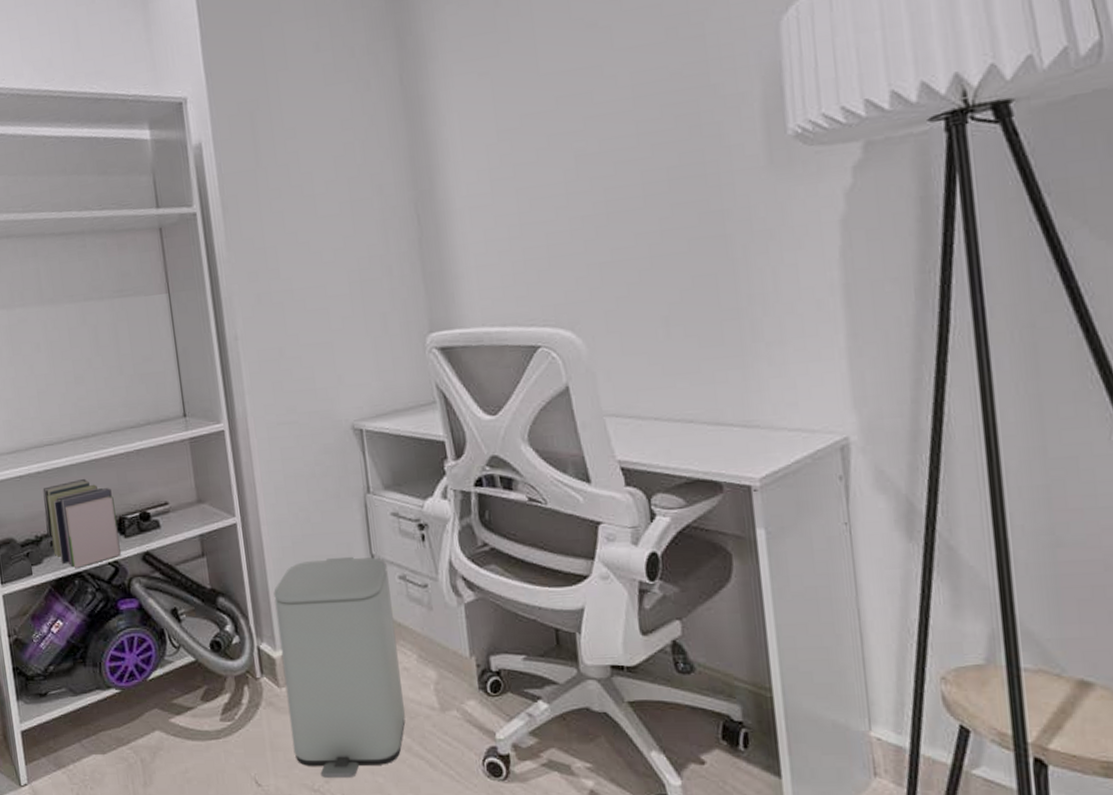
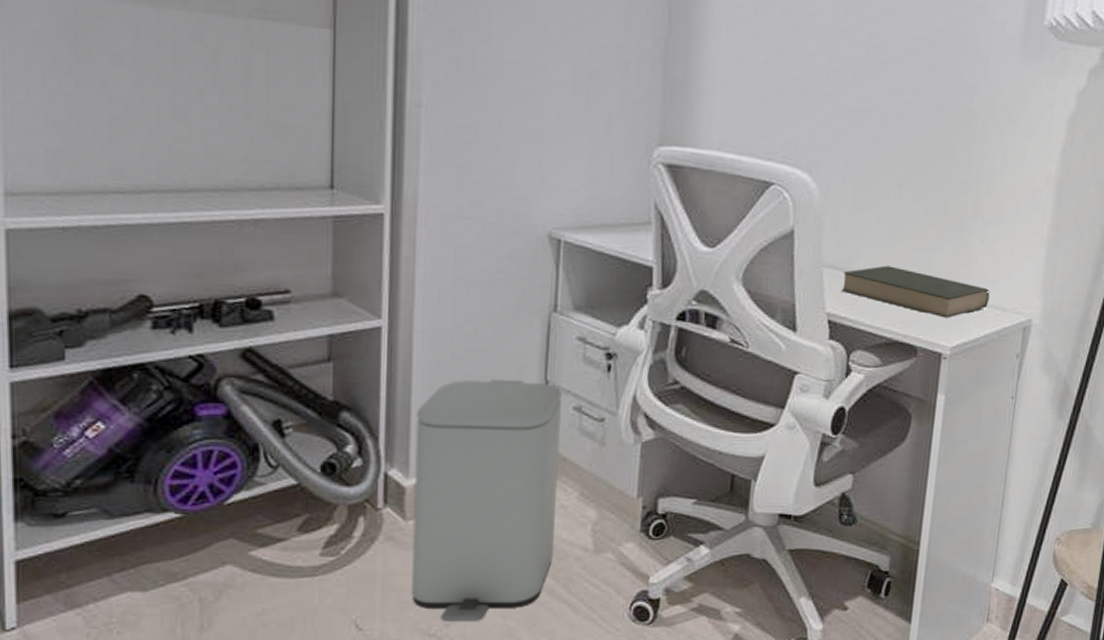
books: present [43,478,121,569] -> none [96,244,210,359]
book: none [627,404,793,449] -> present [842,265,990,319]

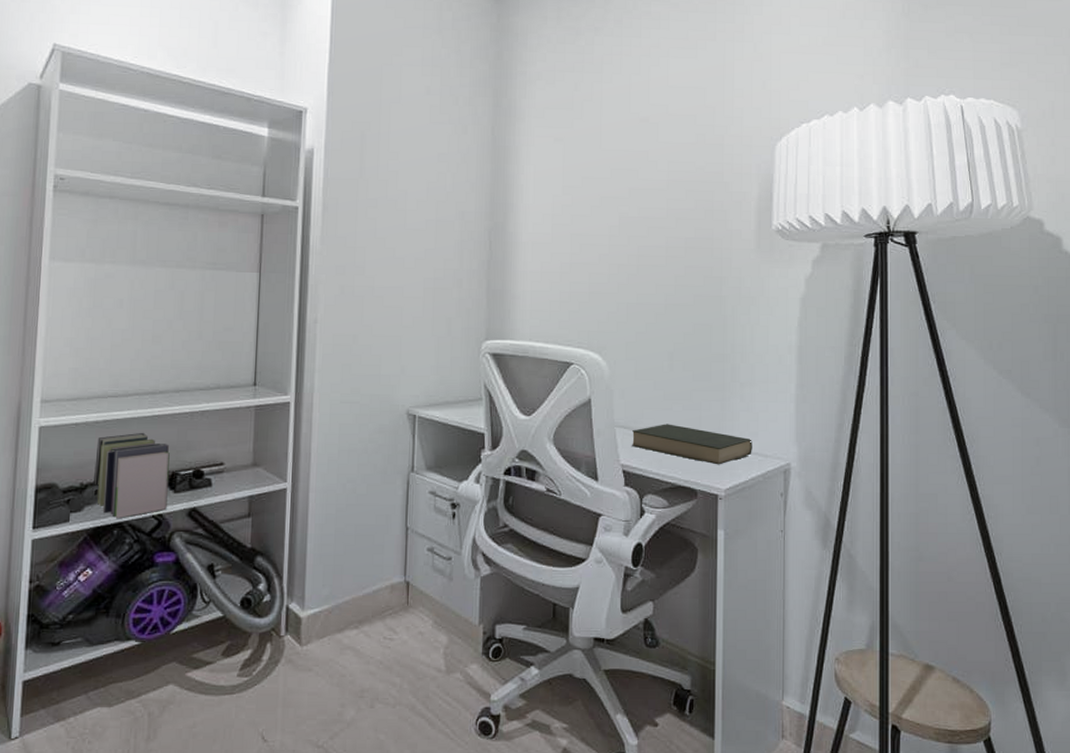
books: none [96,244,210,359] -> present [92,432,170,519]
pedal bin: present [411,378,562,621] -> none [304,527,418,734]

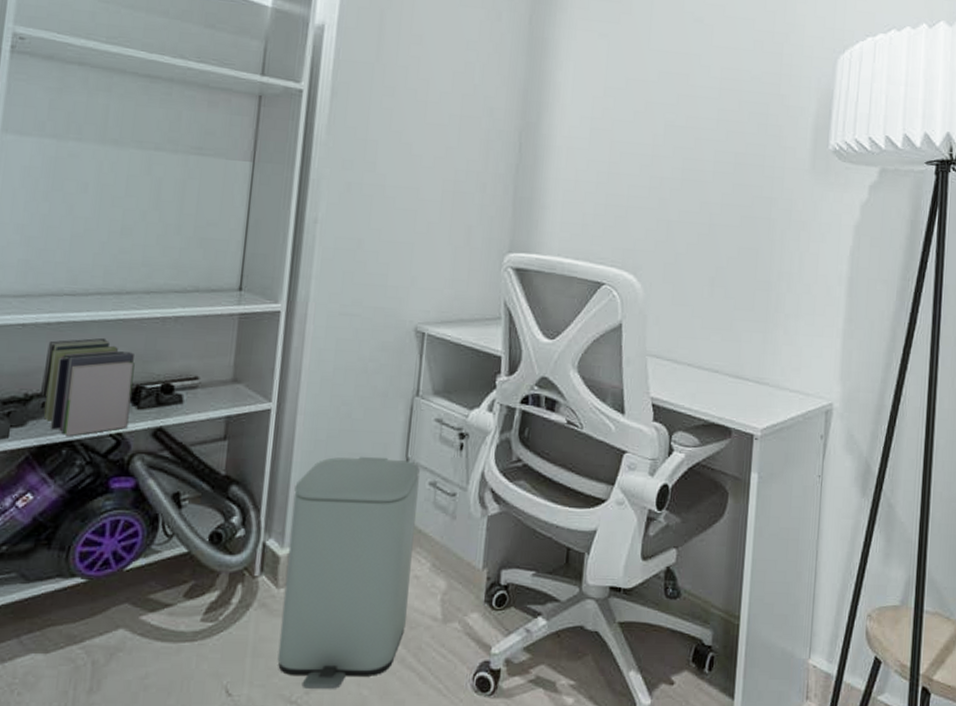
pedal bin: none [304,527,418,734] -> present [277,456,420,689]
book: present [632,424,752,465] -> none [664,354,794,402]

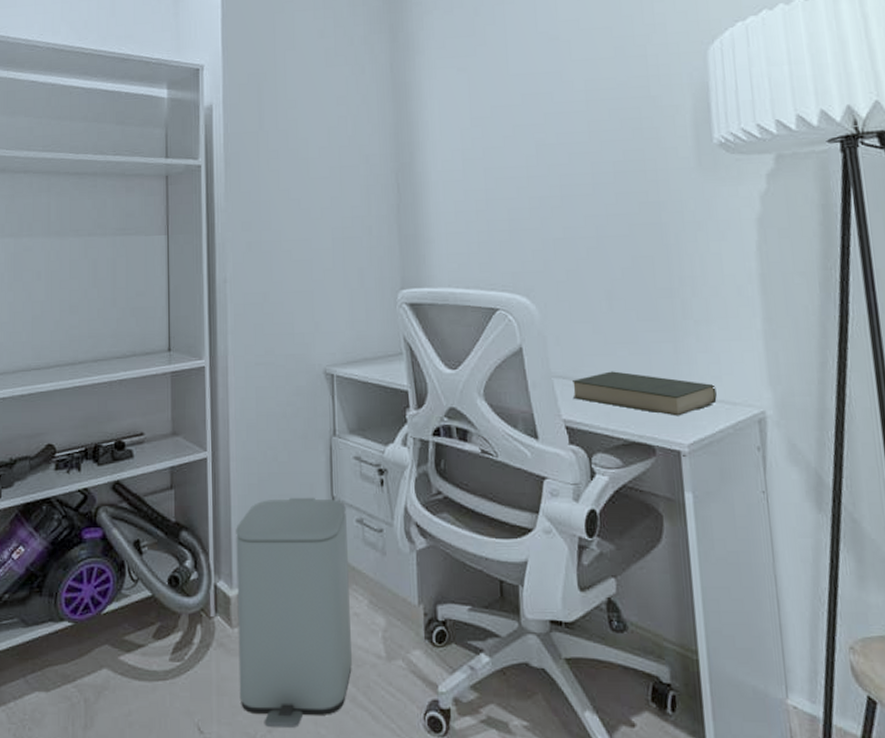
books: present [38,337,135,437] -> none [21,404,92,494]
book: none [664,354,794,402] -> present [573,371,717,416]

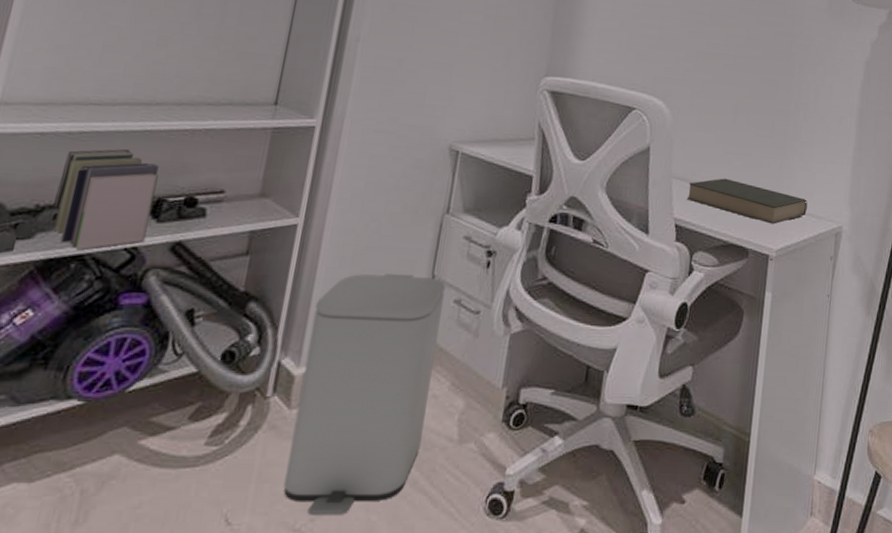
books: none [21,404,92,494] -> present [49,148,159,251]

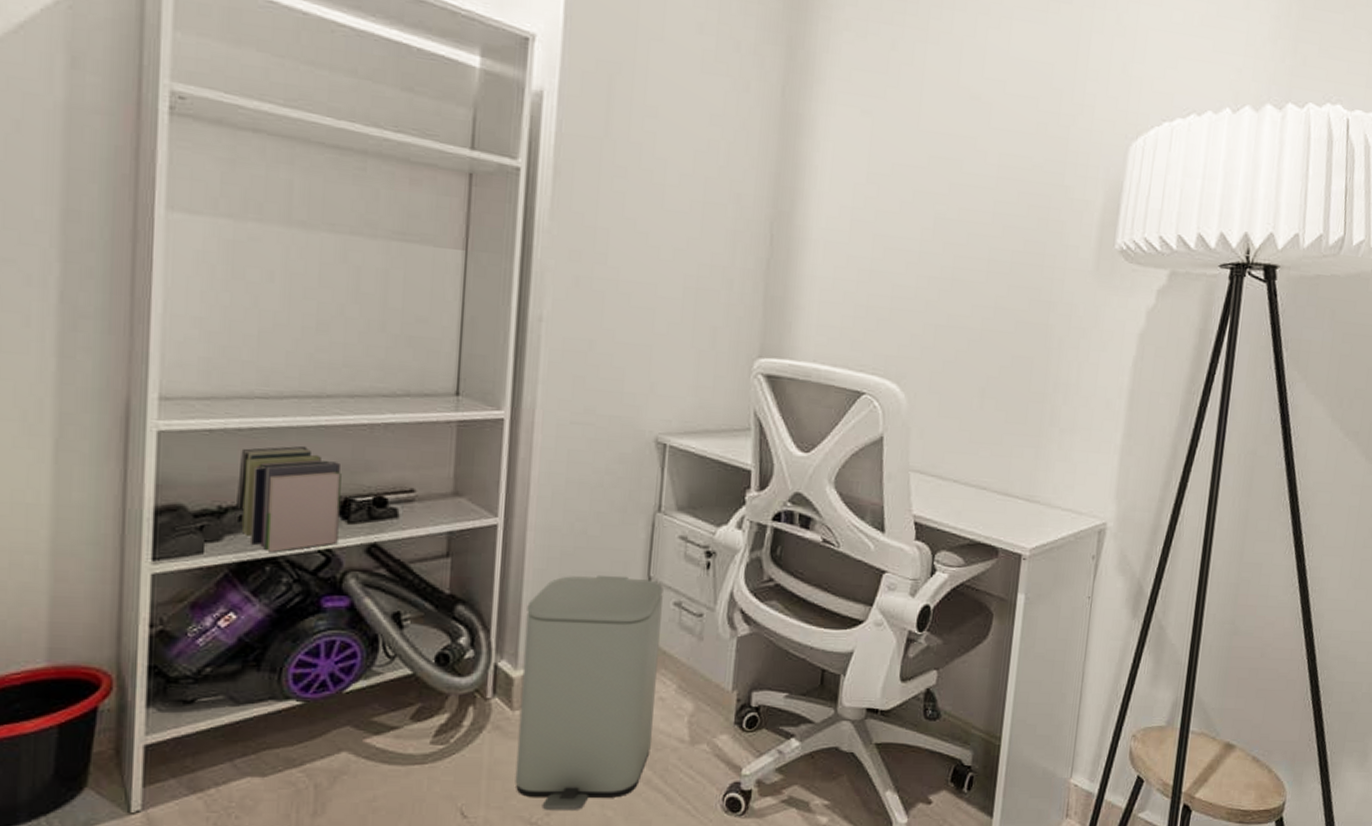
book: present [687,178,808,225] -> none [928,470,1067,521]

